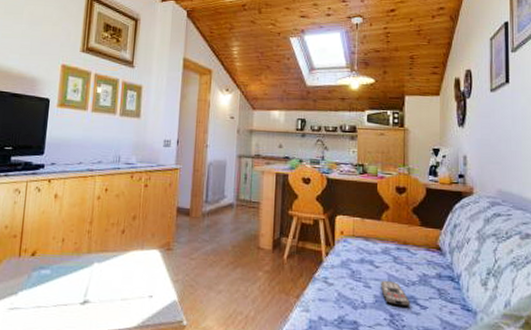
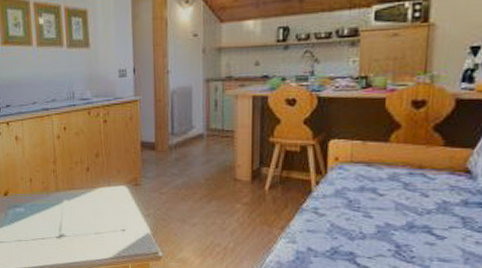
remote control: present [380,280,410,307] -> none [384,209,423,238]

